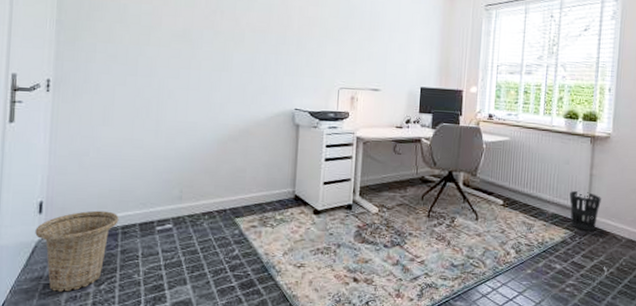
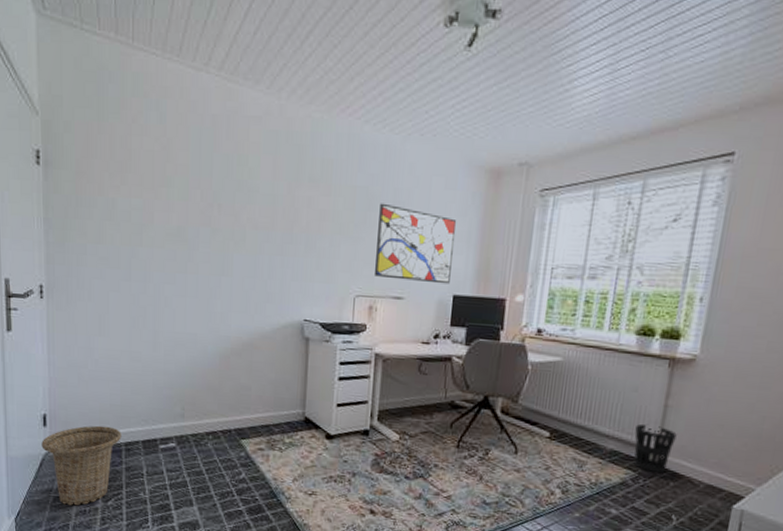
wall art: none [356,12,422,79] -> present [375,203,457,284]

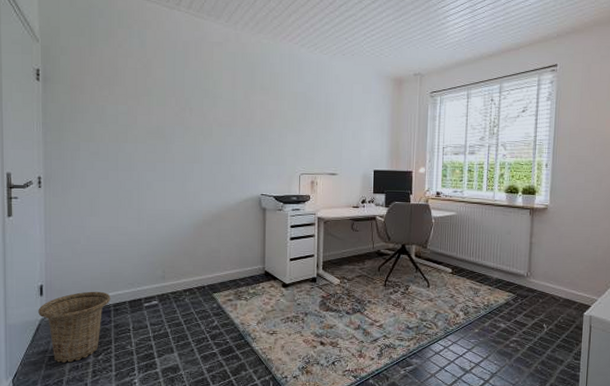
wall art: present [375,203,457,284] -> none [314,104,373,162]
wastebasket: present [633,424,677,473] -> none [512,257,540,293]

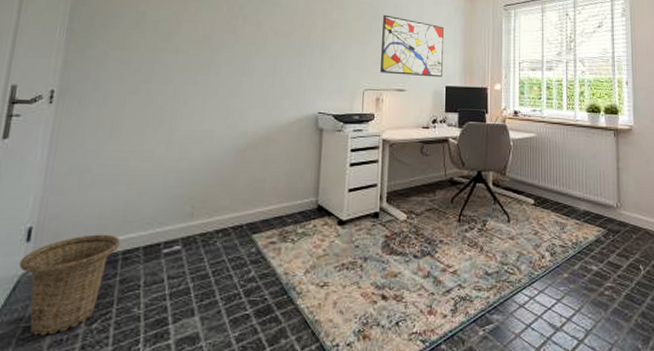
wall art: none [314,104,373,162] -> present [381,14,445,78]

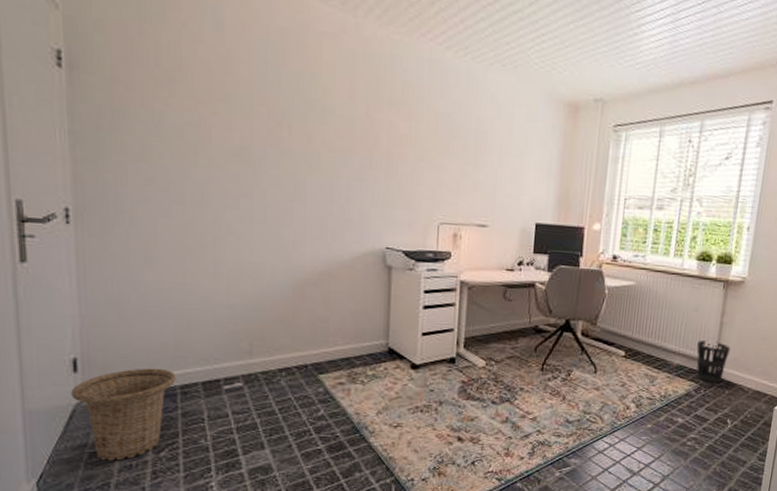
wall art: present [381,14,445,78] -> none [459,130,538,213]
wastebasket: none [599,185,630,227] -> present [696,340,730,383]

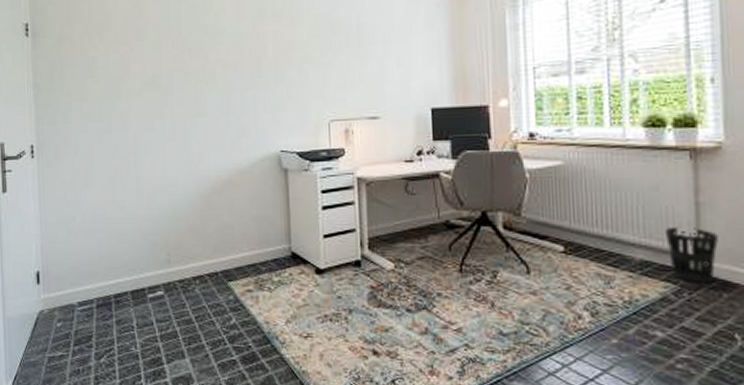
basket: present [71,368,176,461] -> none [36,279,111,366]

